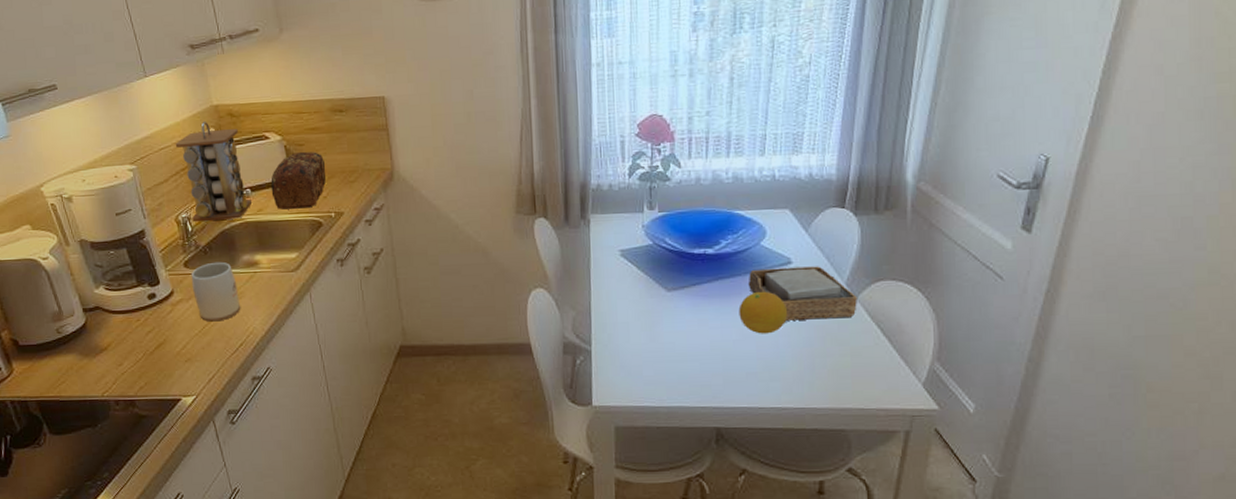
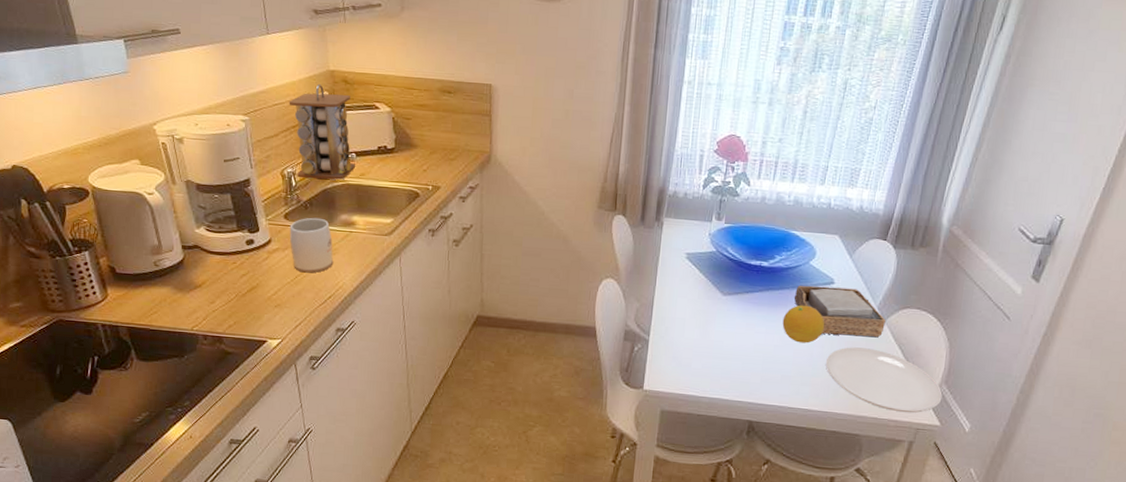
bread loaf: present [271,152,326,210] -> none [375,125,429,179]
plate: none [795,331,937,399] -> present [826,347,943,413]

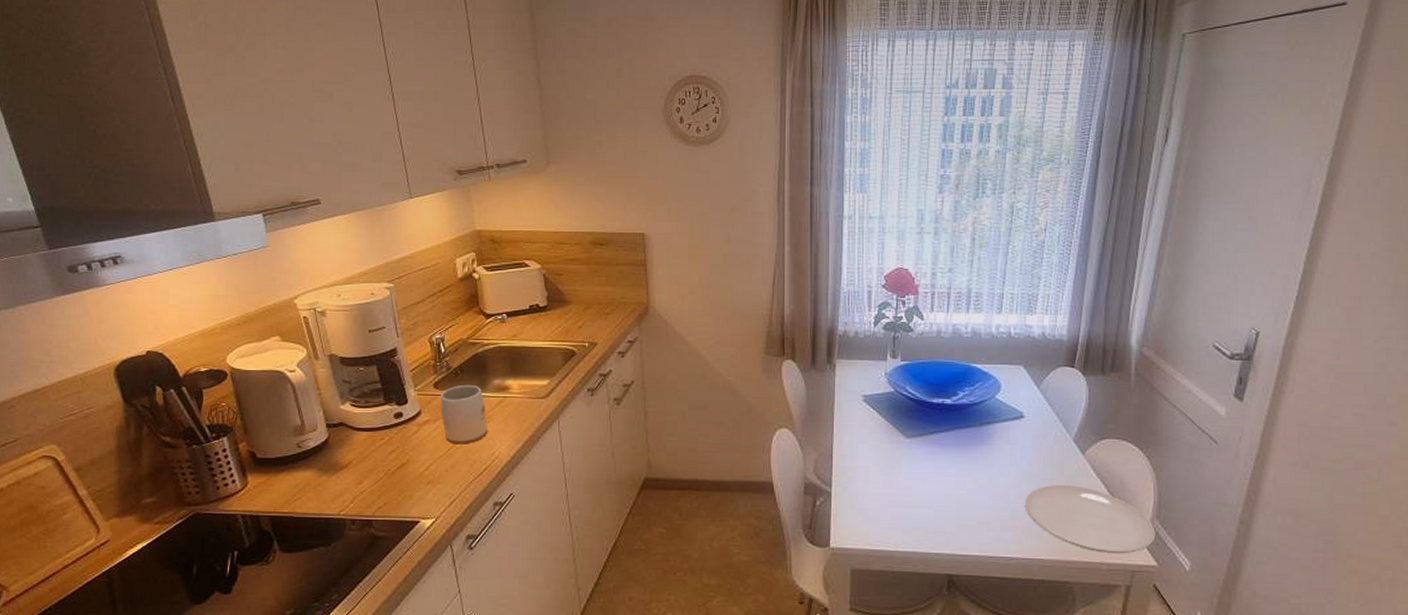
spice rack: present [289,83,356,180] -> none [435,245,508,344]
fruit: present [782,305,825,344] -> none [973,443,1019,485]
napkin holder: present [793,285,886,338] -> none [982,421,1084,473]

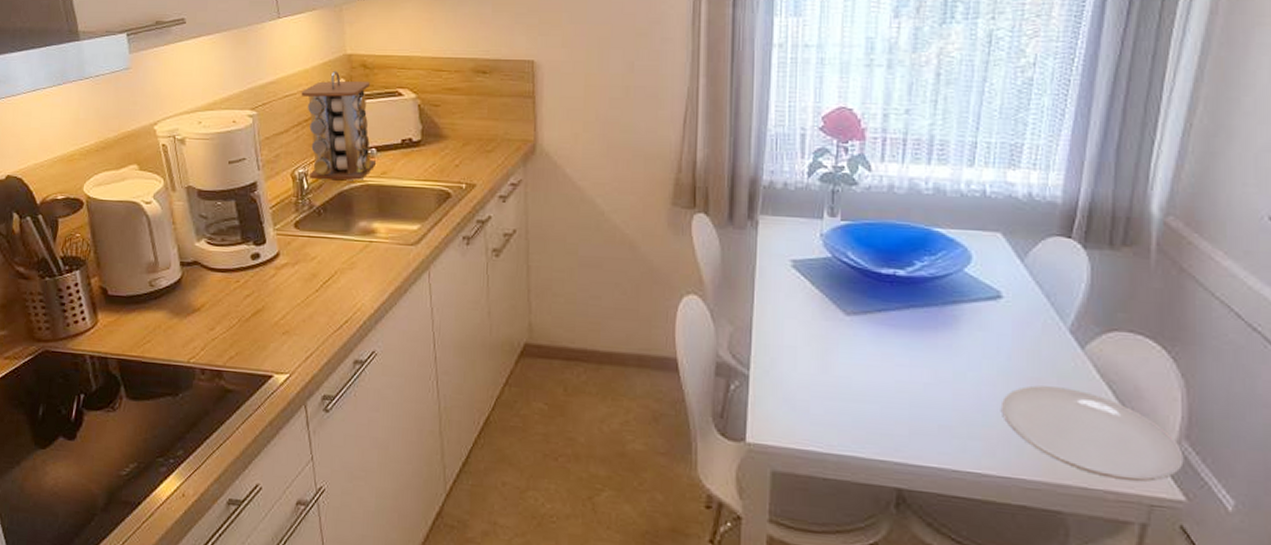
spice rack: none [435,245,508,344] -> present [301,70,377,181]
mug: present [440,384,487,444] -> none [300,225,350,293]

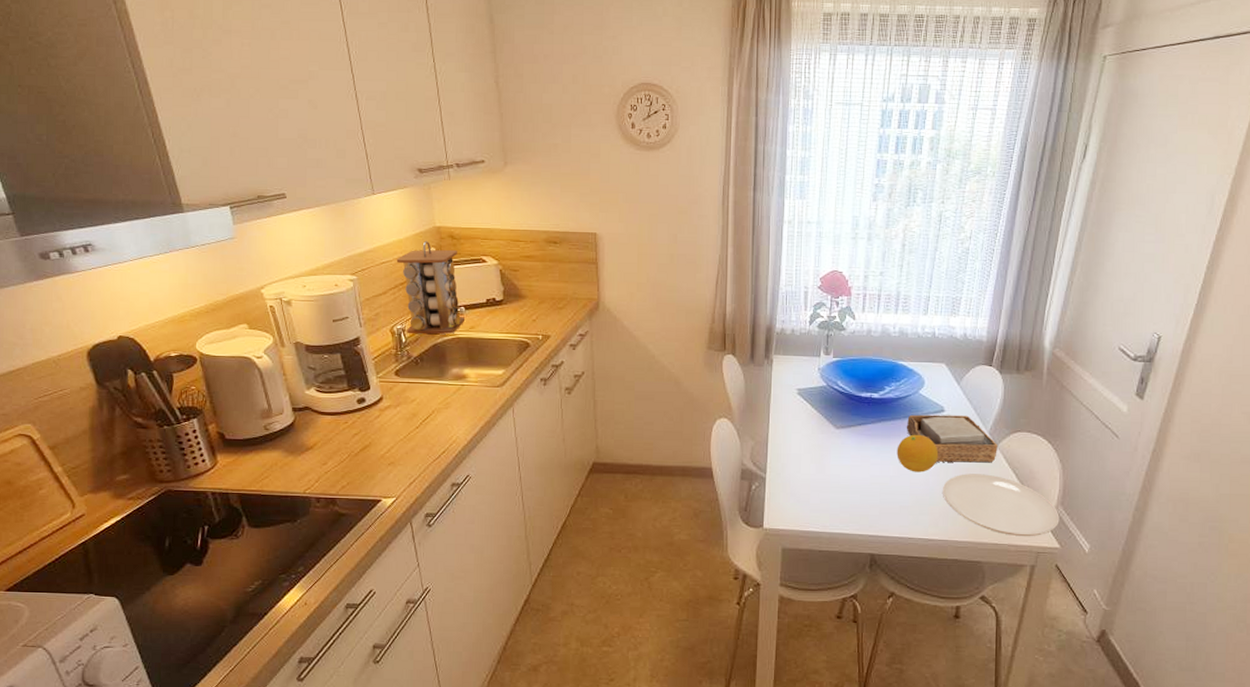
fruit: none [933,327,995,381] -> present [896,434,939,473]
napkin holder: none [945,300,1083,373] -> present [906,414,998,463]

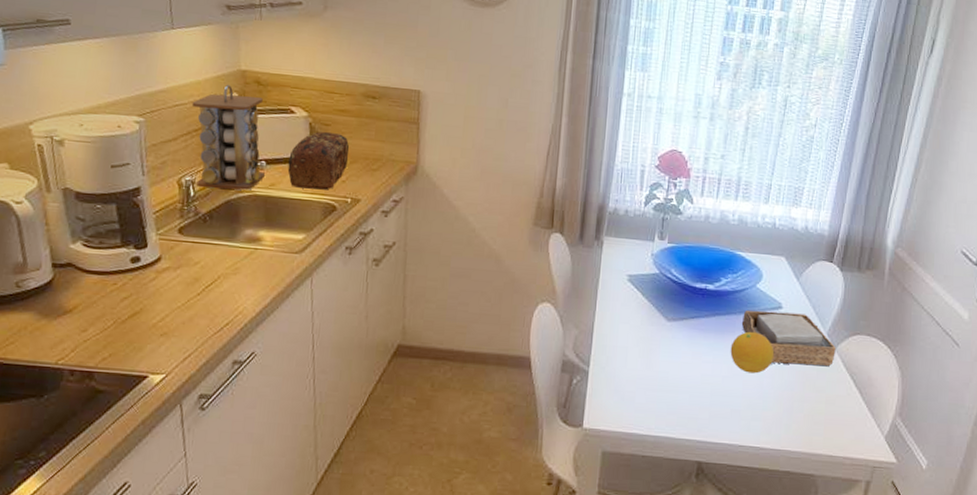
bread loaf: none [484,277,537,329] -> present [287,132,349,190]
plate: present [943,473,1060,537] -> none [777,377,897,449]

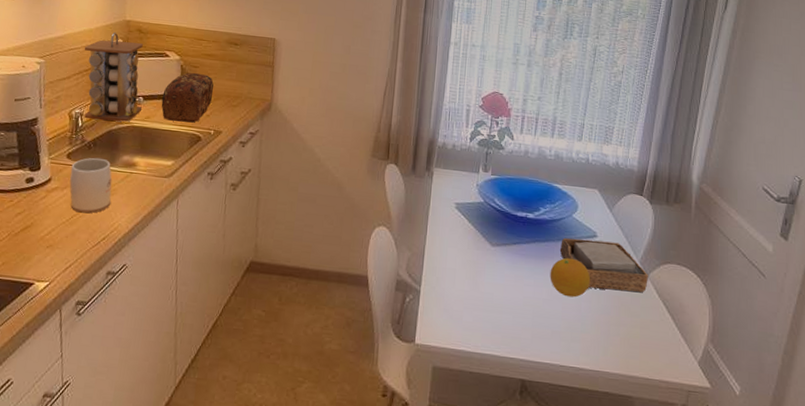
mug: none [183,232,234,296] -> present [69,157,113,213]

